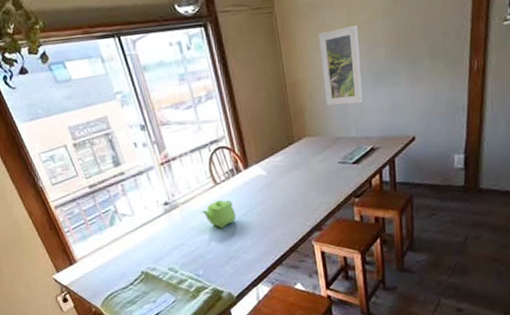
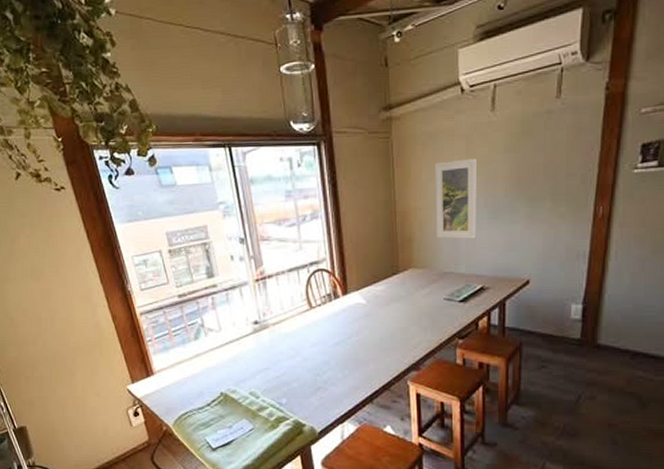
teapot: present [201,200,237,229] -> none [291,326,329,357]

